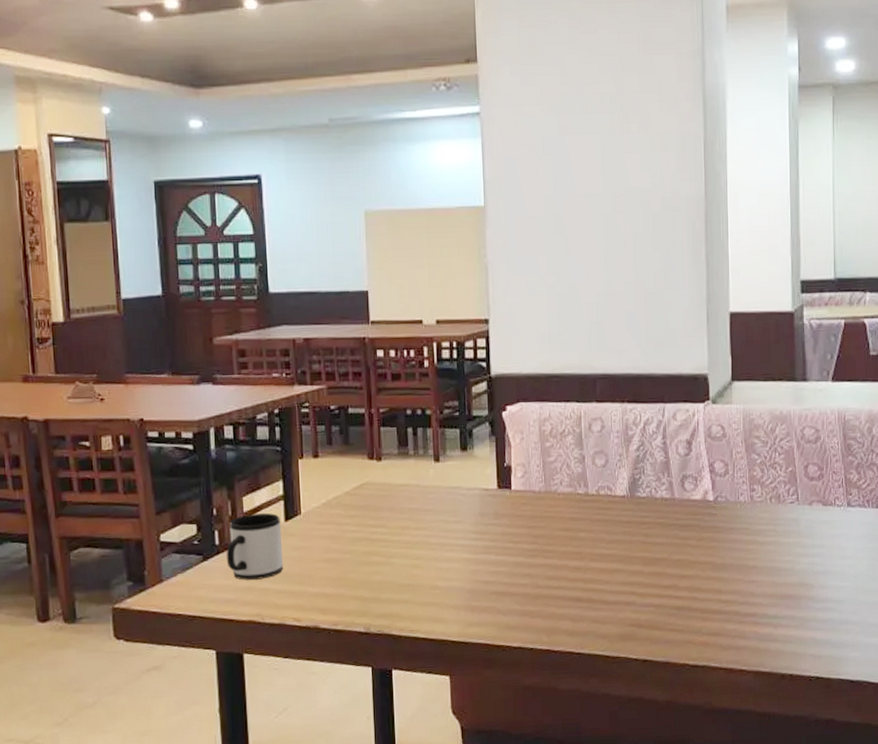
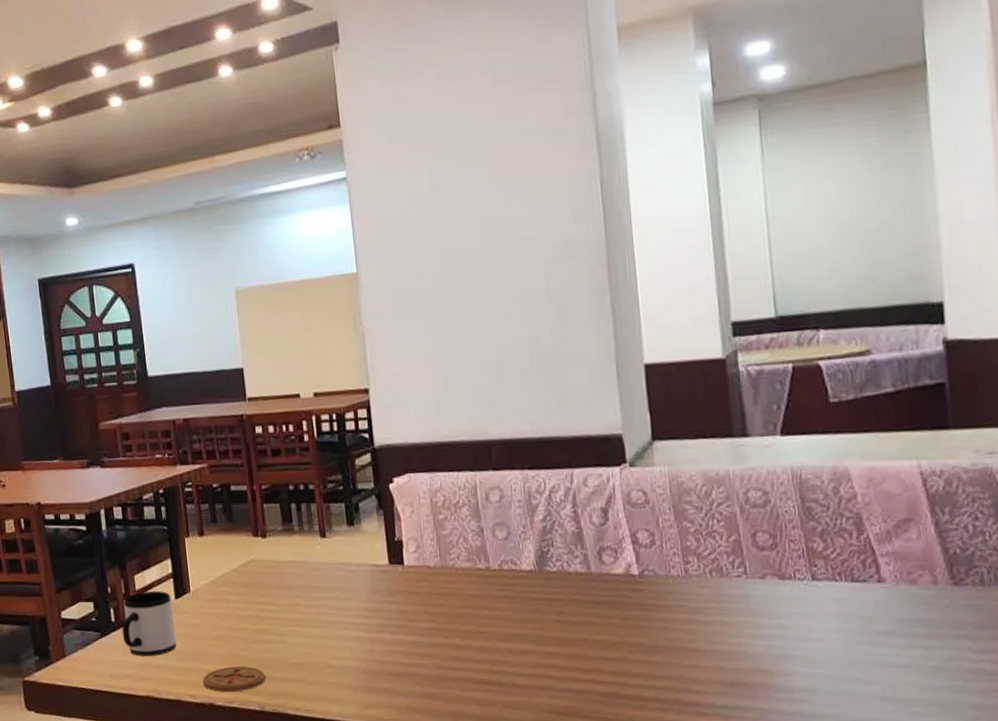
coaster: none [308,588,372,615] -> present [202,666,265,693]

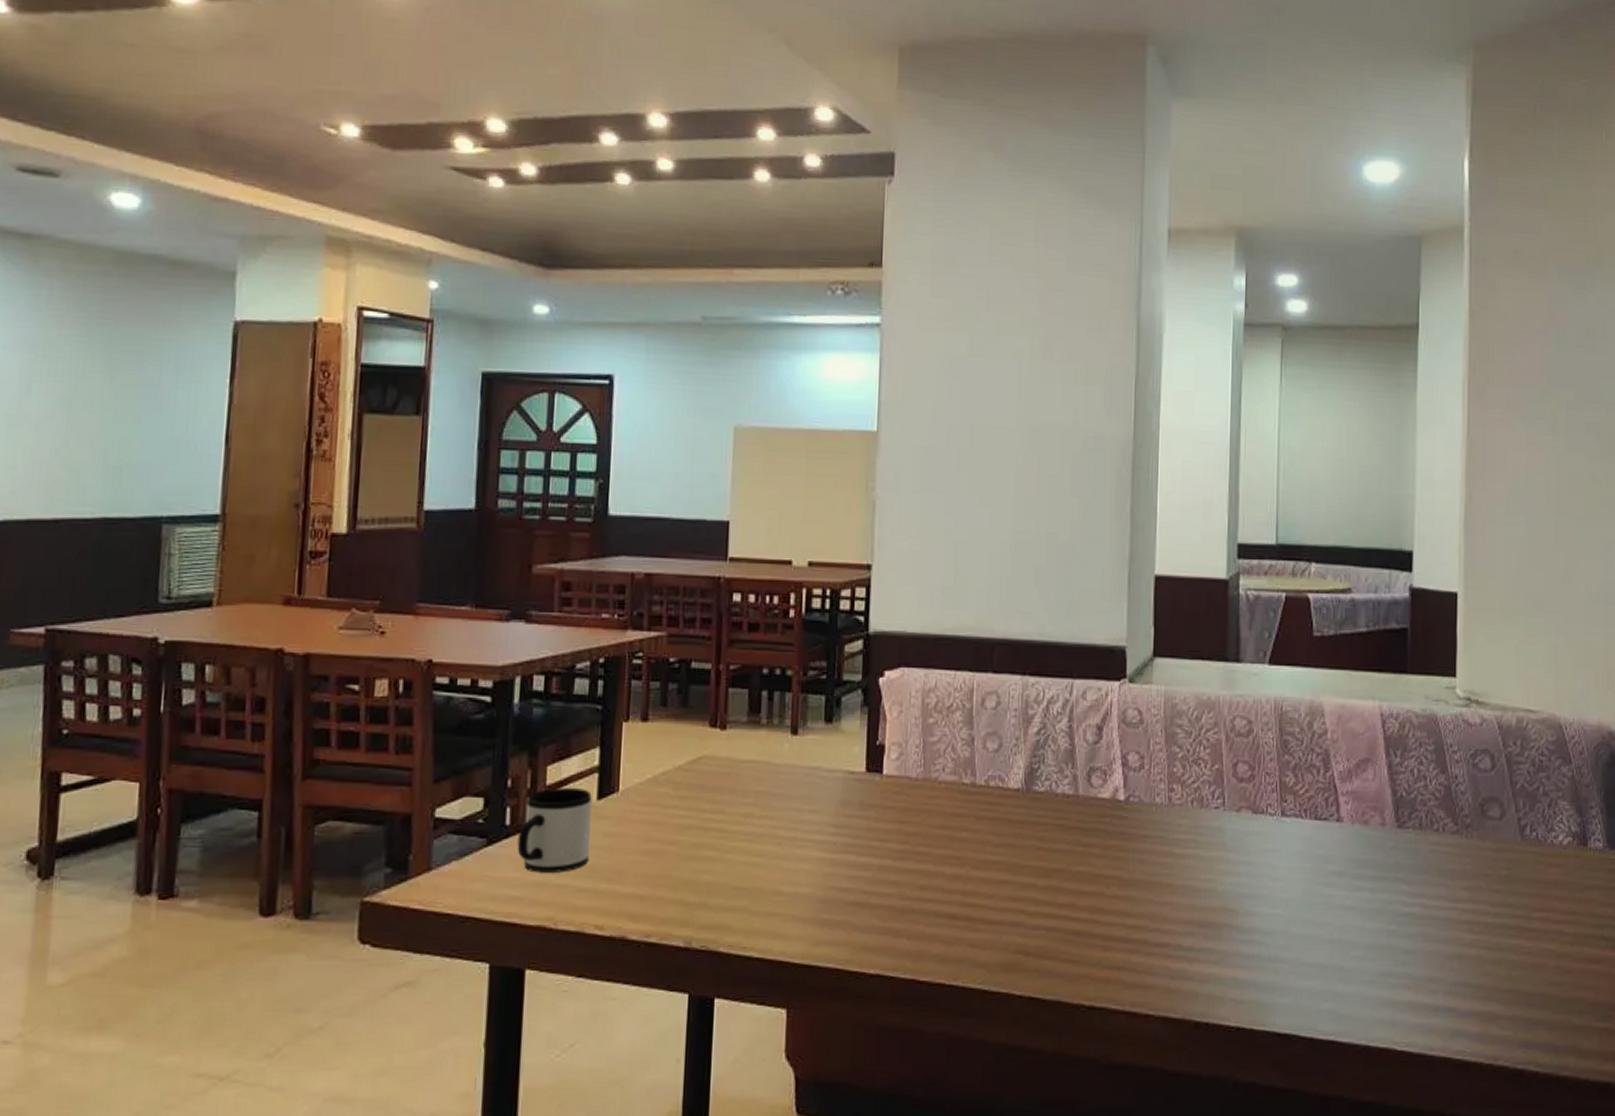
coaster: present [202,666,265,693] -> none [616,889,698,923]

